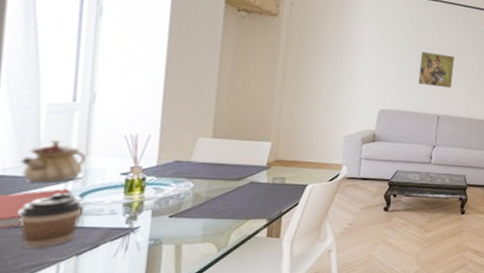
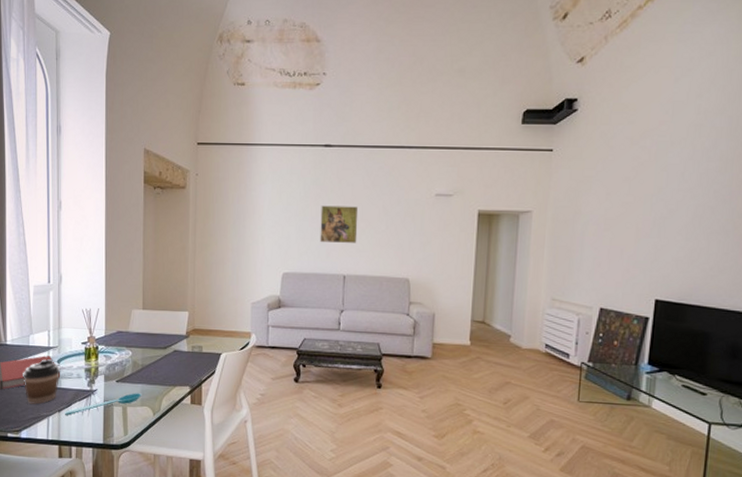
teapot: present [19,139,86,183] -> none [21,315,59,351]
spoon: none [87,228,204,259] -> present [65,393,142,415]

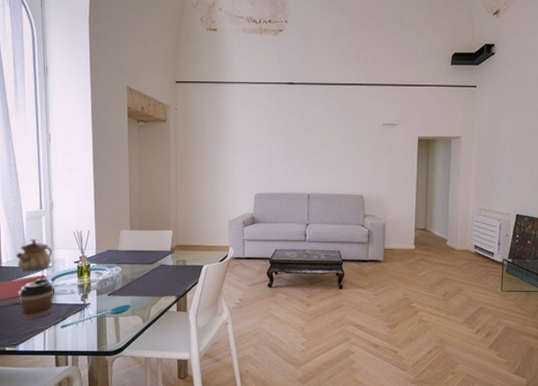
teapot: none [21,315,59,351] -> present [15,238,52,272]
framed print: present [320,205,359,244] -> none [286,135,319,167]

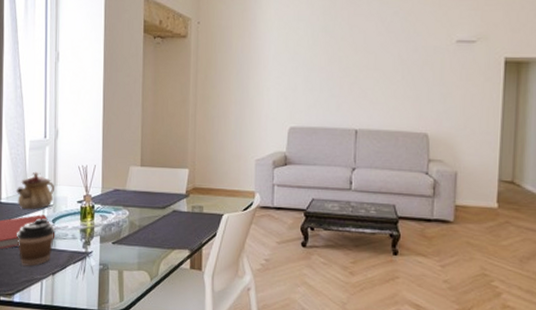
spoon: present [60,304,132,328] -> none [59,255,139,278]

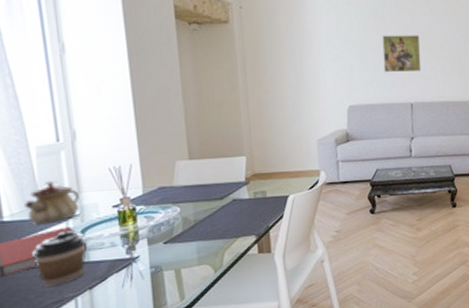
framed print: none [329,54,372,95] -> present [382,35,421,73]

